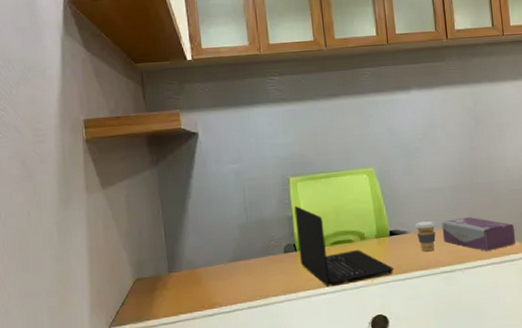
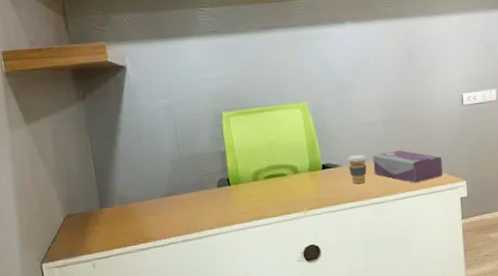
laptop: present [294,205,394,287] -> none [227,140,326,220]

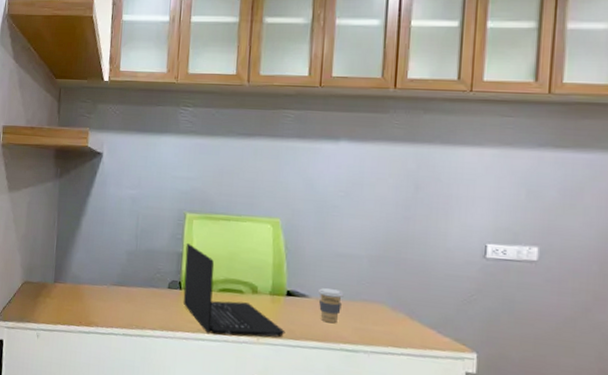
laptop: none [227,140,326,220] -> present [183,242,286,338]
tissue box: present [373,150,443,183] -> none [350,293,446,340]

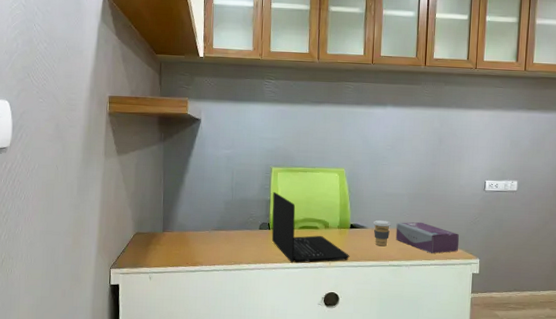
tissue box: none [350,293,446,340] -> present [395,222,460,254]

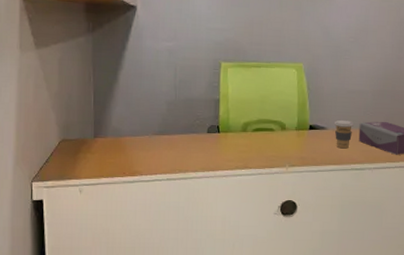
laptop: present [271,191,350,264] -> none [221,89,309,170]

